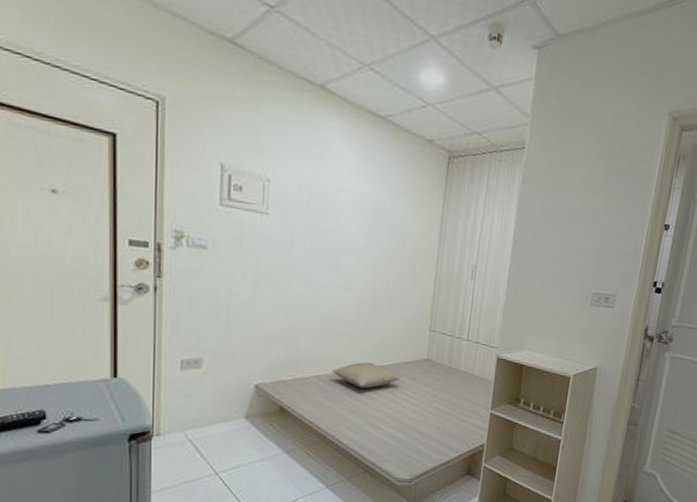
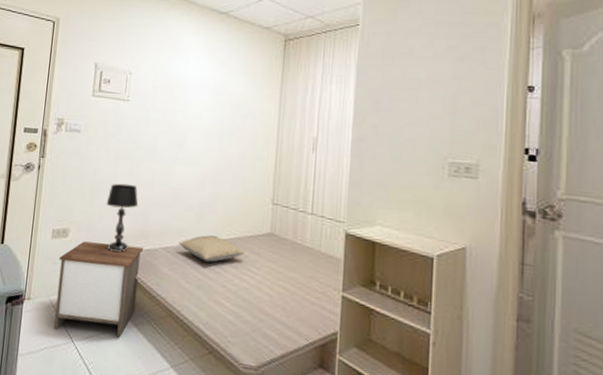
nightstand: none [192,372,293,466] -> present [53,241,144,338]
table lamp: none [246,309,285,382] -> present [106,183,139,253]

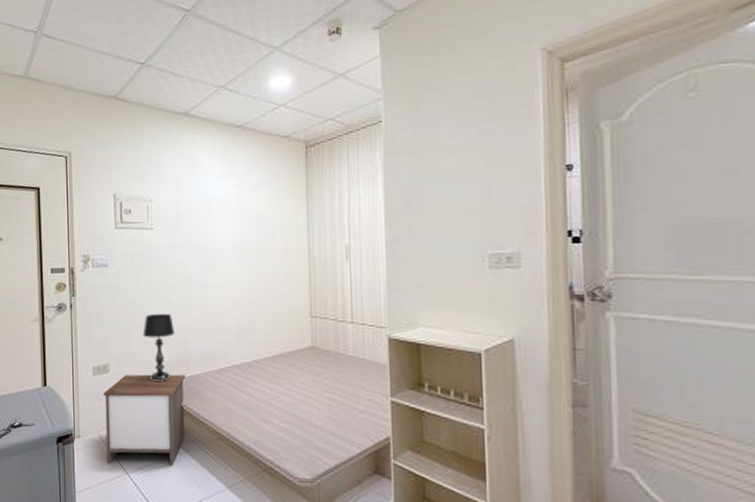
pillow: present [178,235,244,262] -> none [220,356,288,382]

